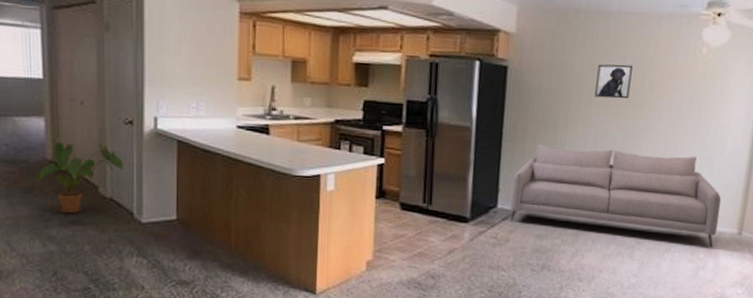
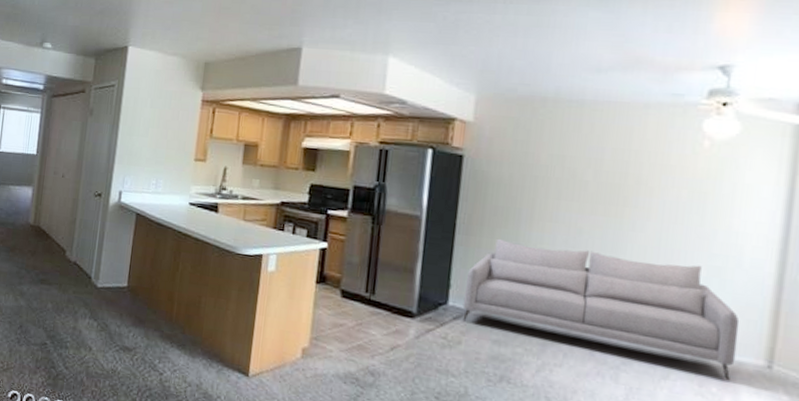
house plant: present [35,141,123,214] -> none [18,208,89,273]
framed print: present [594,64,633,99] -> none [565,155,613,195]

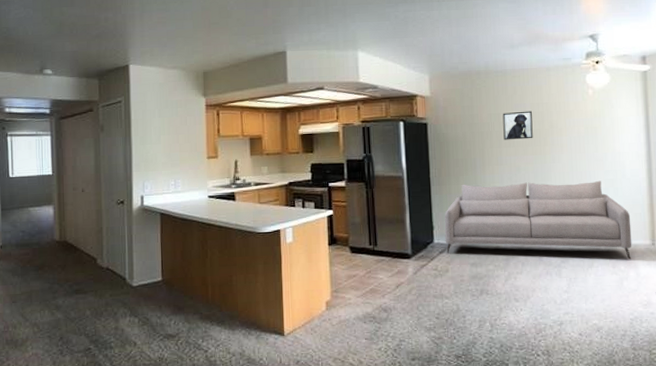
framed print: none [565,155,613,195] -> present [502,111,533,140]

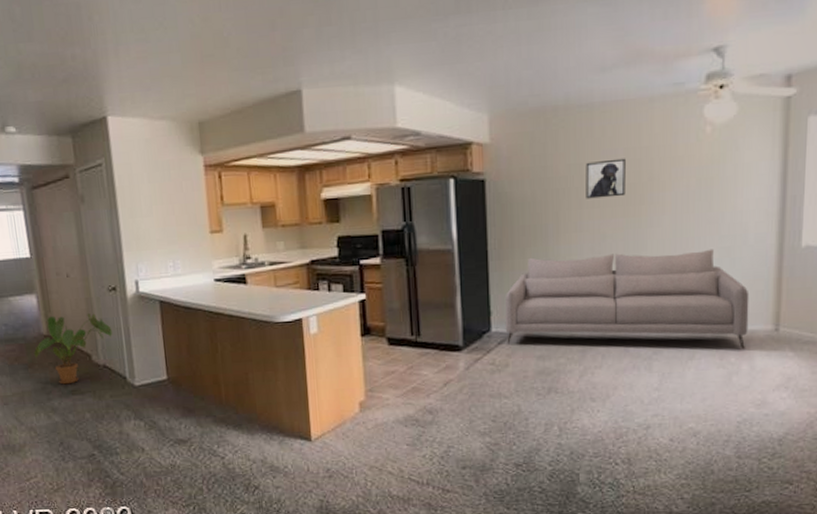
house plant: none [45,223,117,285] -> present [34,313,112,385]

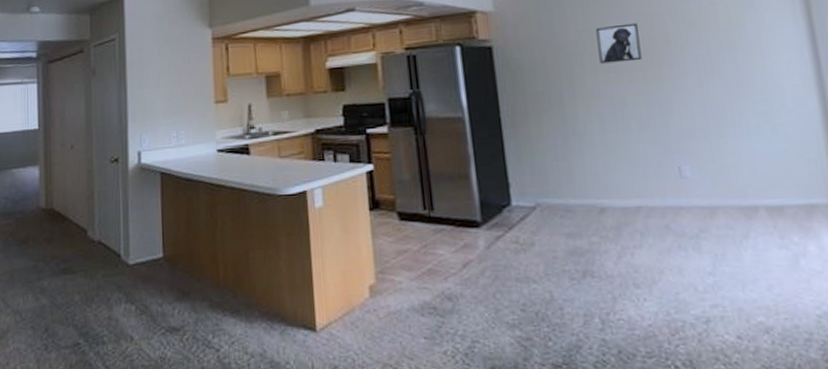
house plant: present [34,313,112,385] -> none [29,185,110,263]
sofa: present [504,248,750,348] -> none [524,113,808,225]

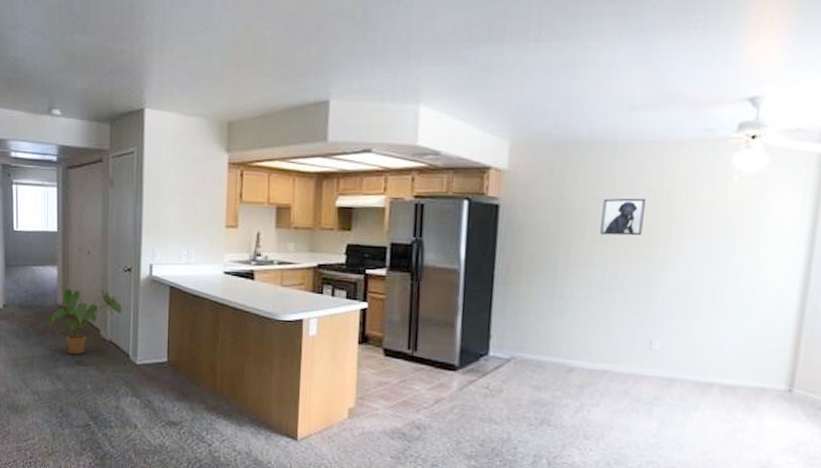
house plant: none [29,185,110,263] -> present [48,288,122,355]

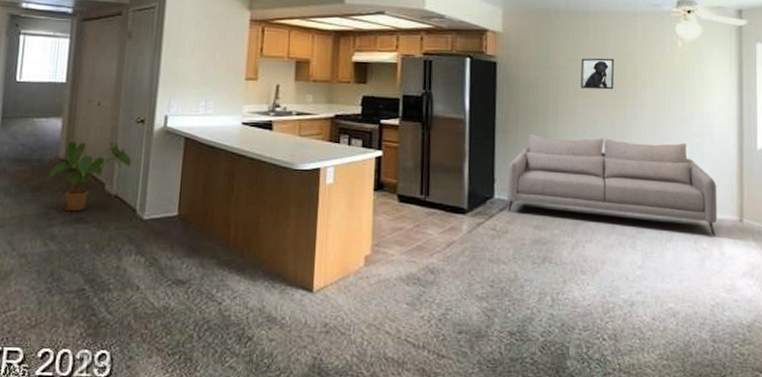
sofa: none [503,286,764,405] -> present [507,134,717,235]

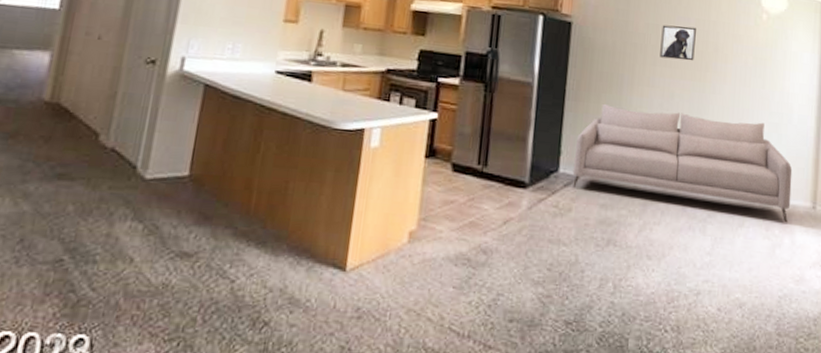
house plant: present [45,141,132,212] -> none [22,80,136,166]

